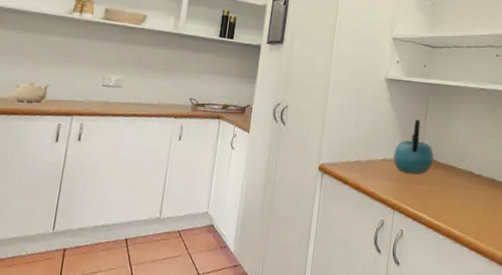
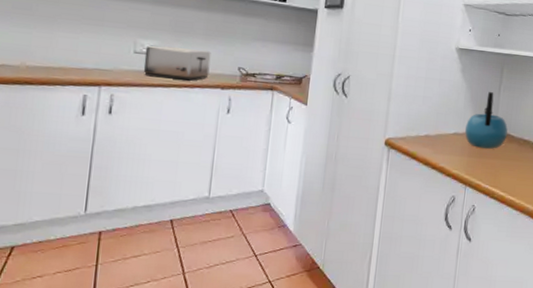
teapot: present [12,81,50,103] -> none [25,47,71,72]
toaster: none [109,79,167,111] -> present [143,45,211,81]

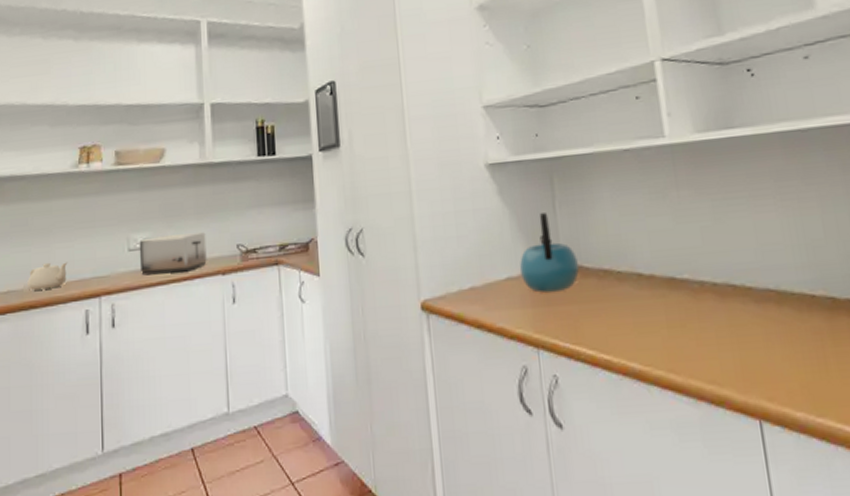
teapot: none [25,47,71,72] -> present [27,262,68,291]

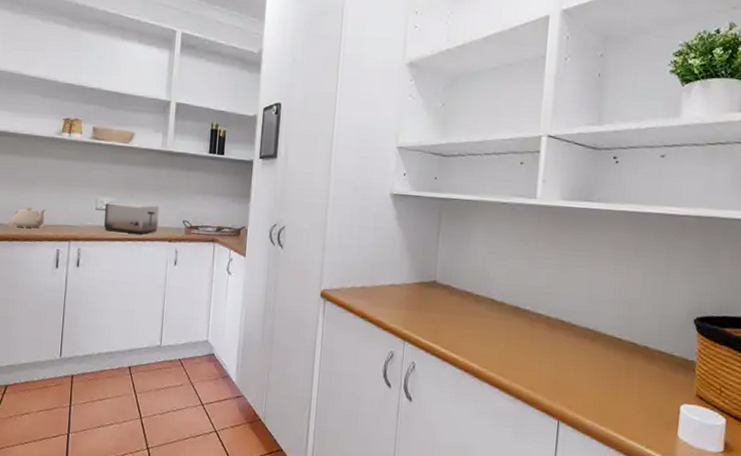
kettle: present [519,213,579,294] -> none [401,240,448,303]

